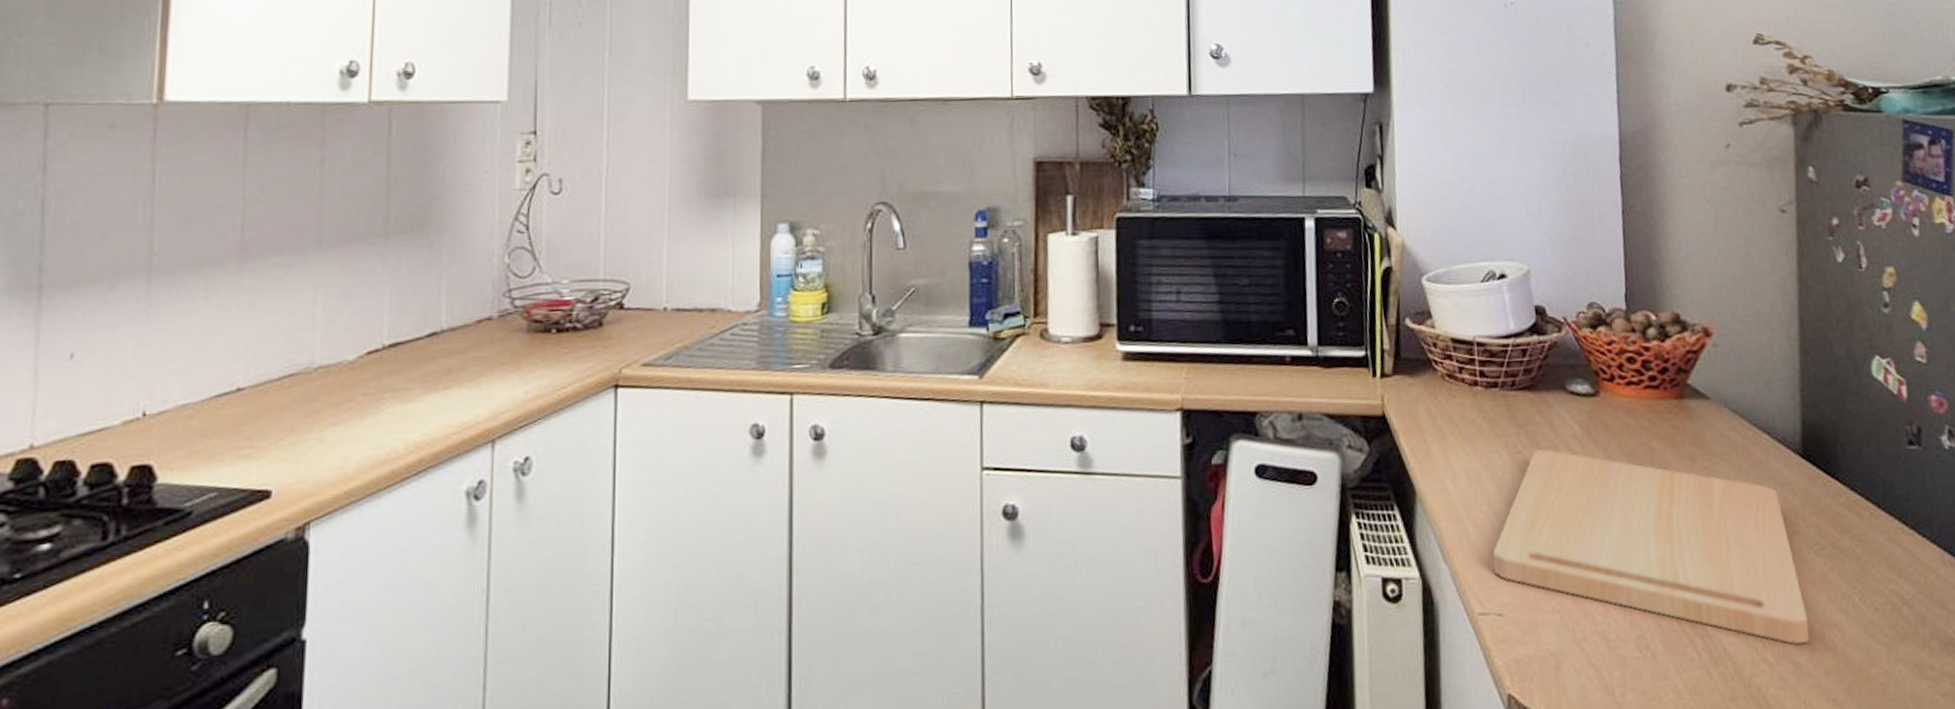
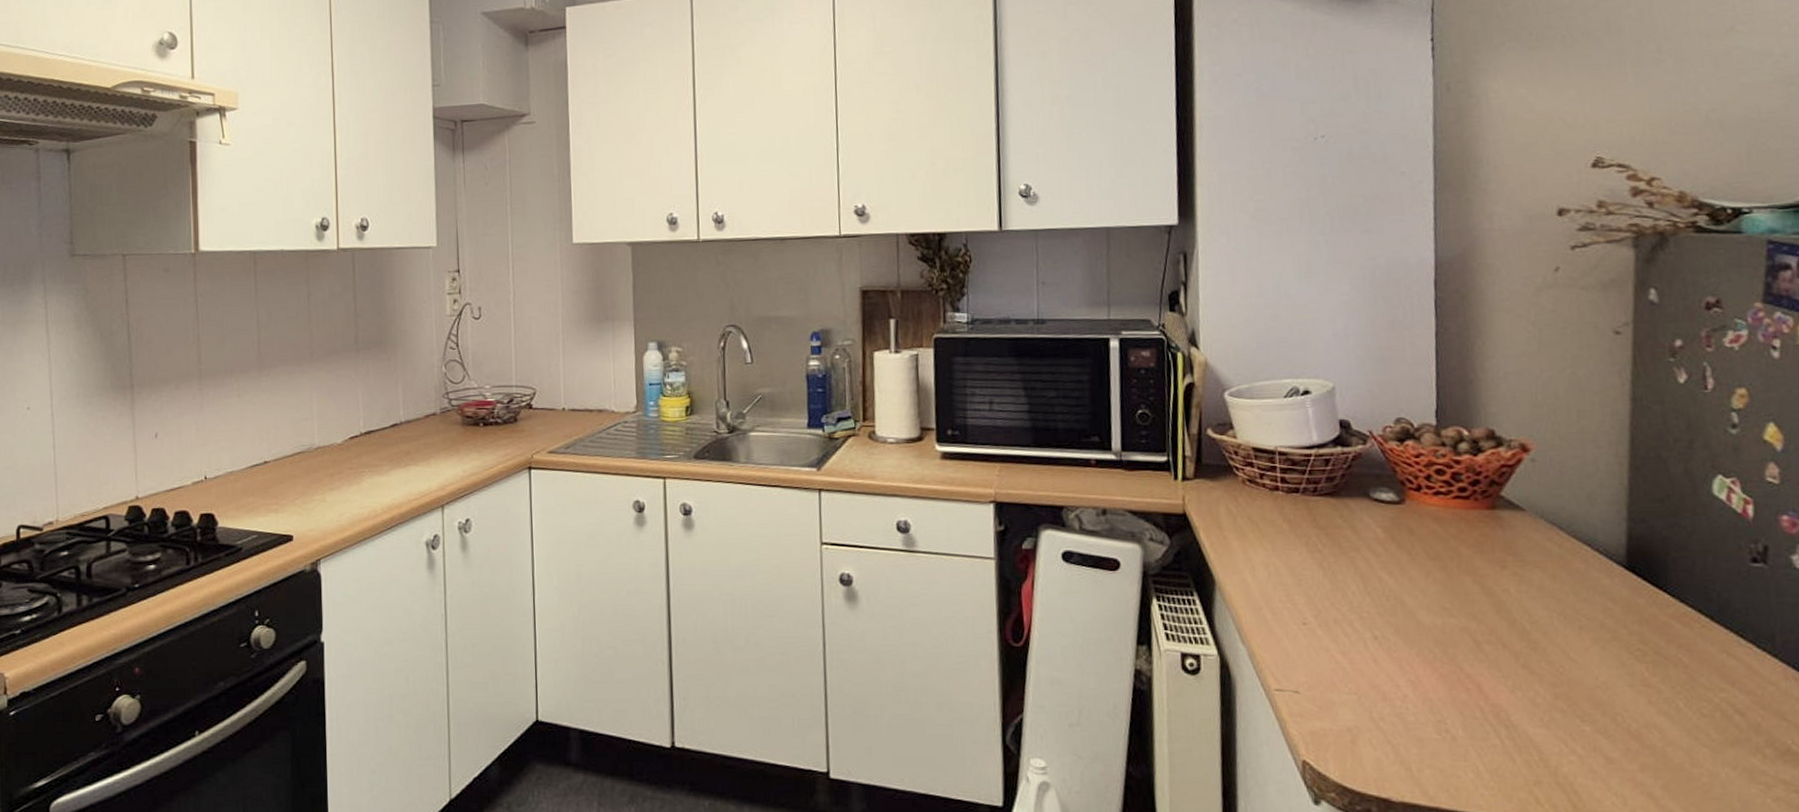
cutting board: present [1492,448,1810,644] -> none [1289,549,1626,740]

